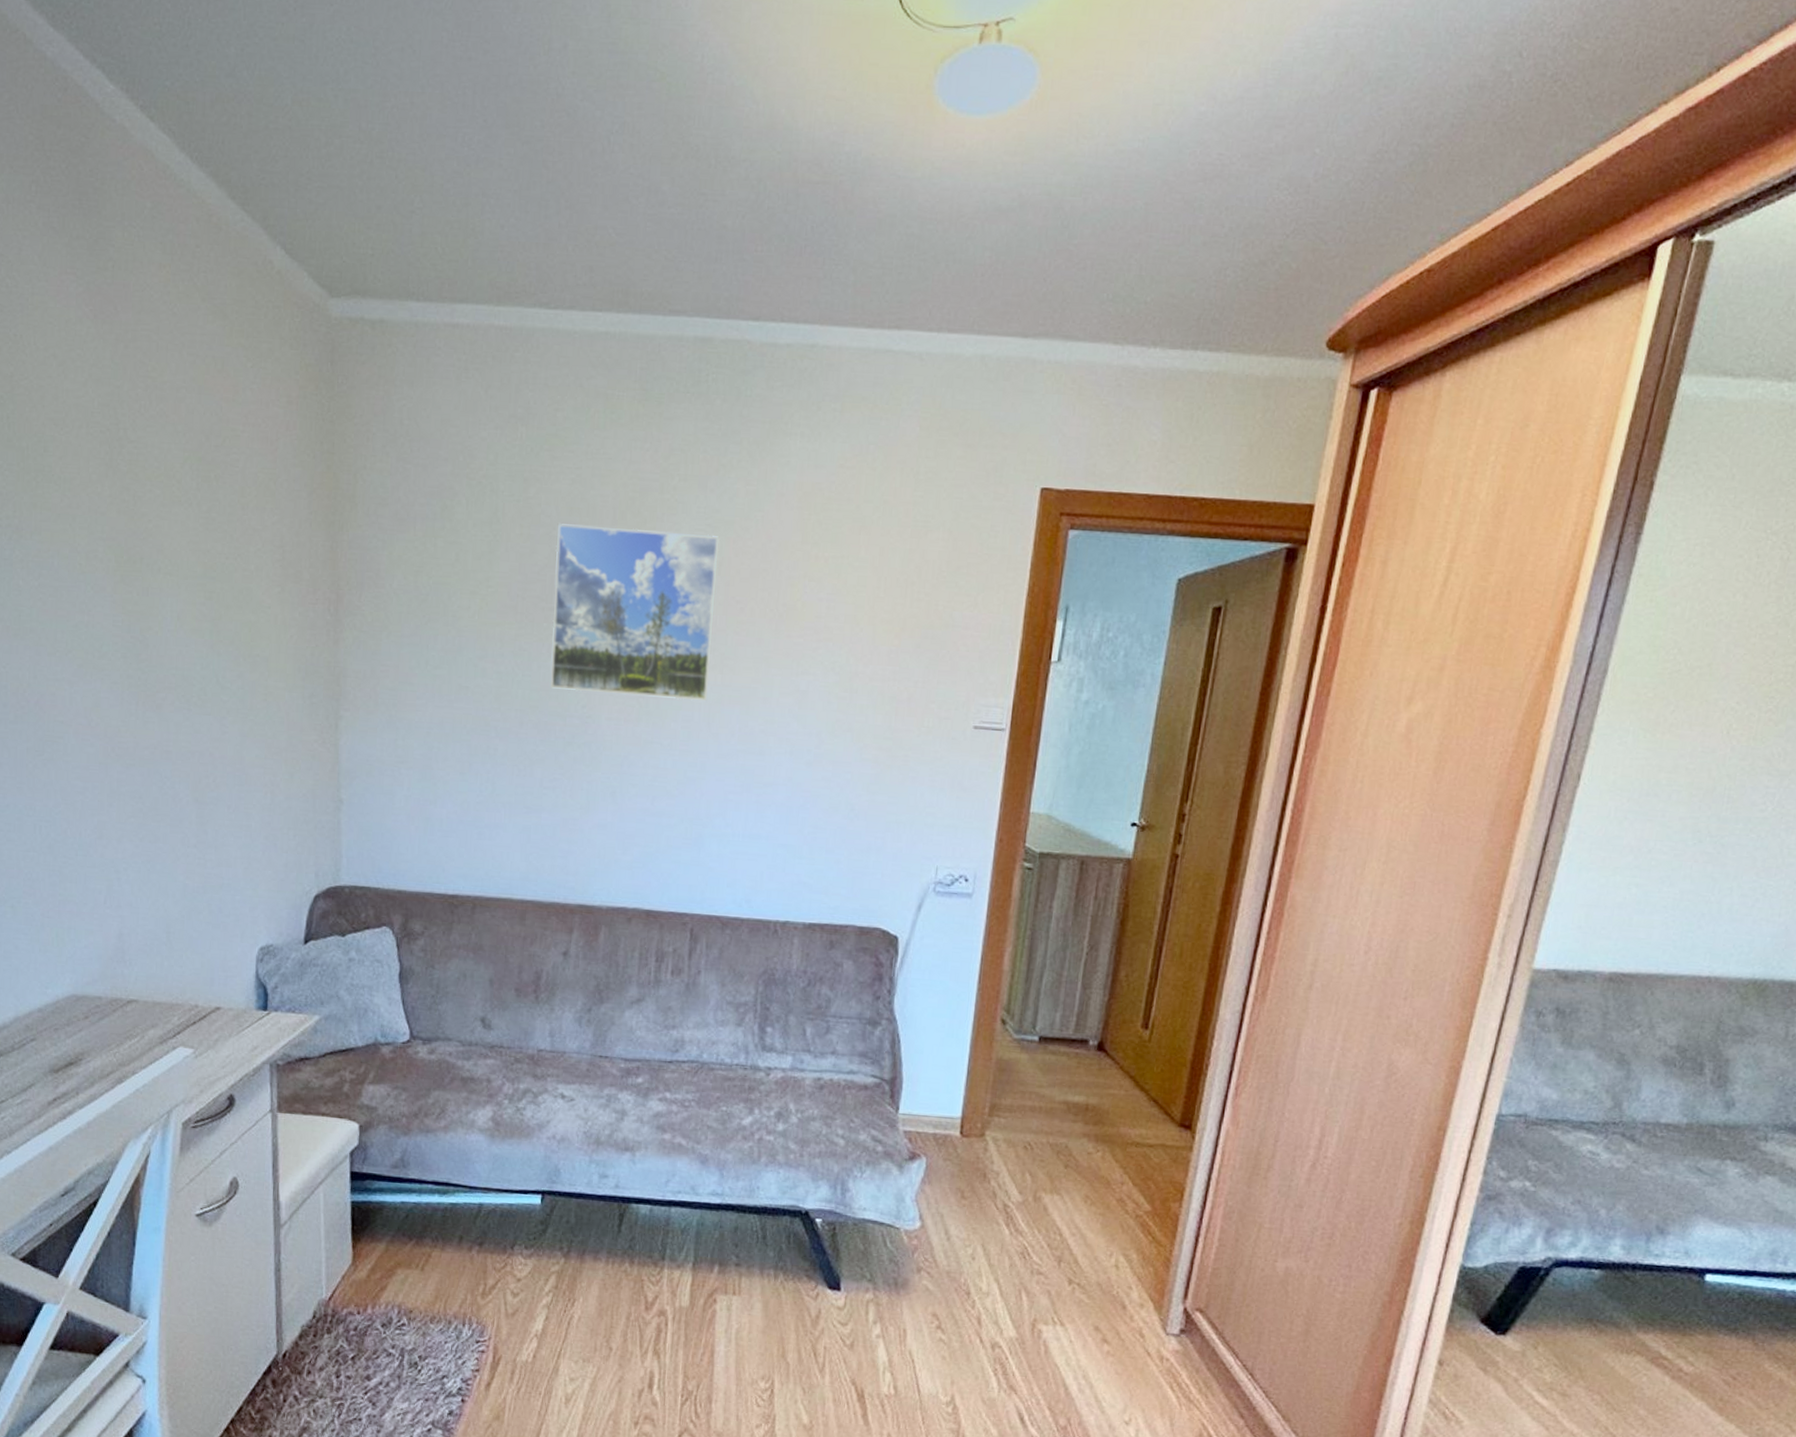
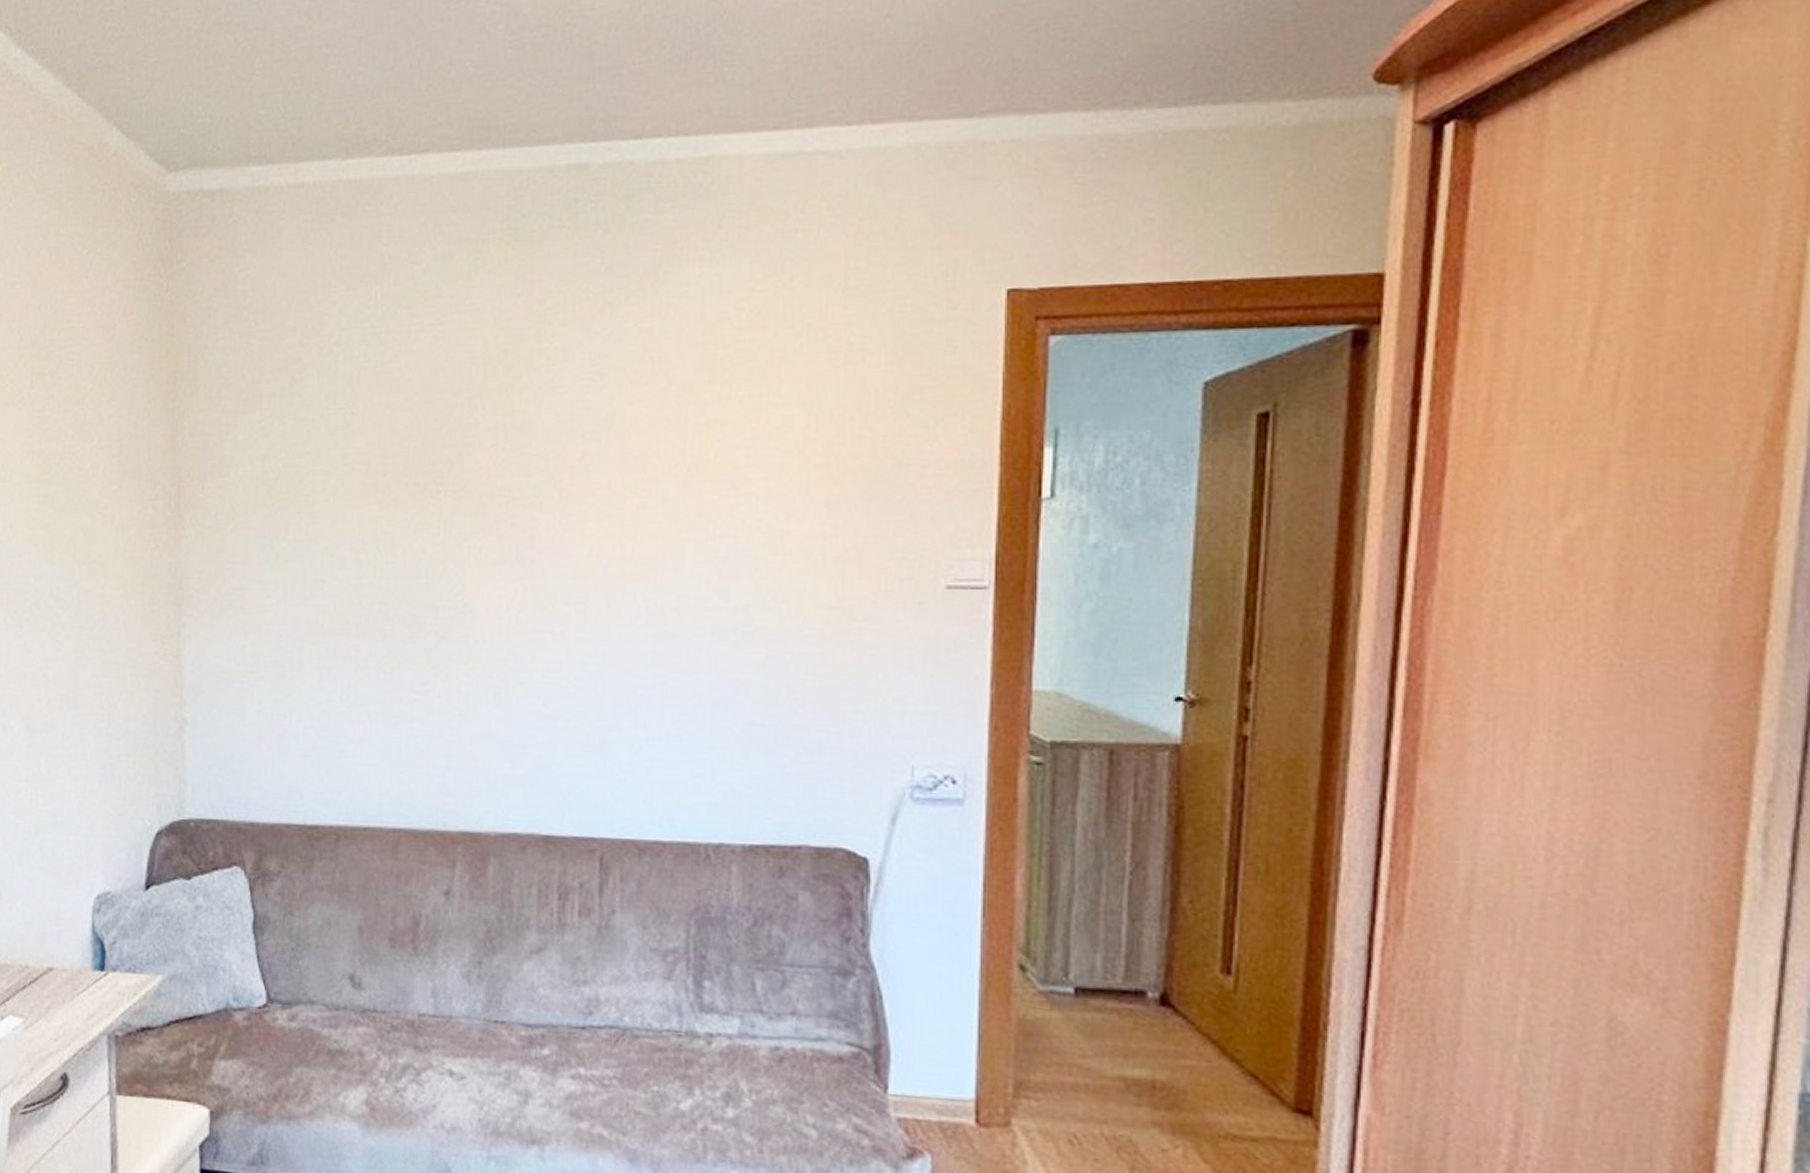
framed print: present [551,522,720,701] -> none [418,383,610,578]

